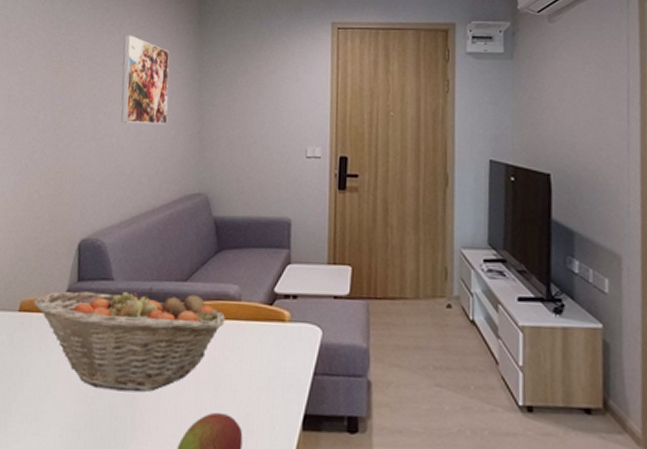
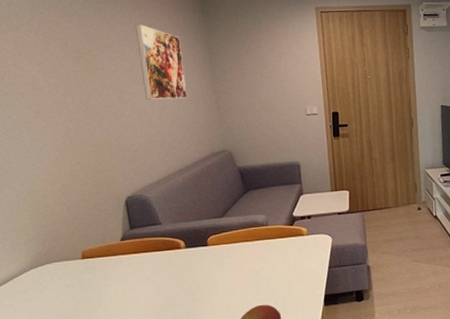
fruit basket: present [33,285,227,392] -> none [93,224,259,304]

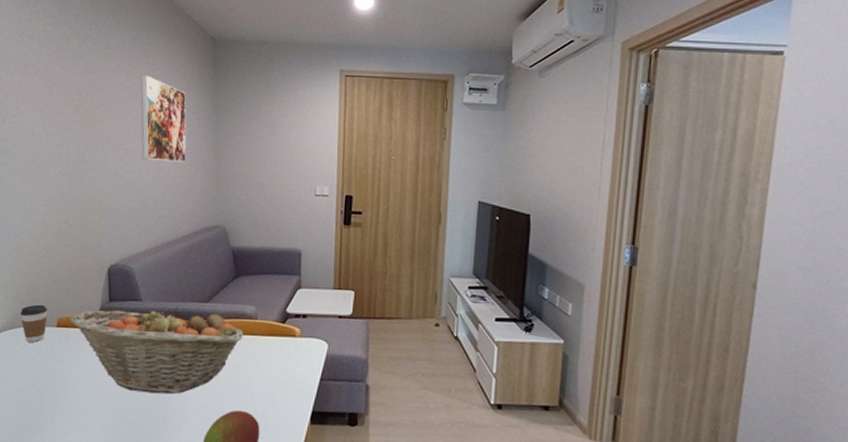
coffee cup: none [43,241,72,277] -> present [20,304,48,342]
fruit basket: none [93,224,259,304] -> present [69,306,245,394]

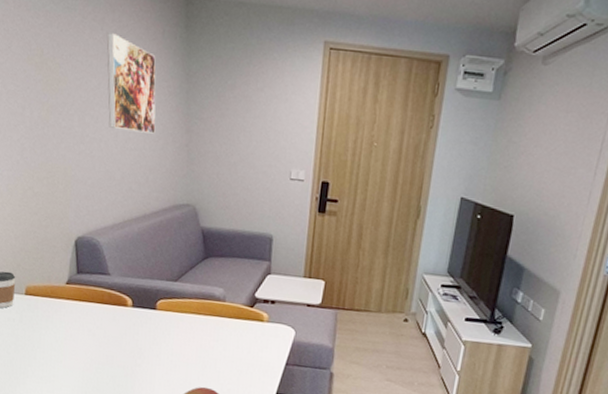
fruit basket: present [69,306,245,394] -> none [38,280,212,367]

